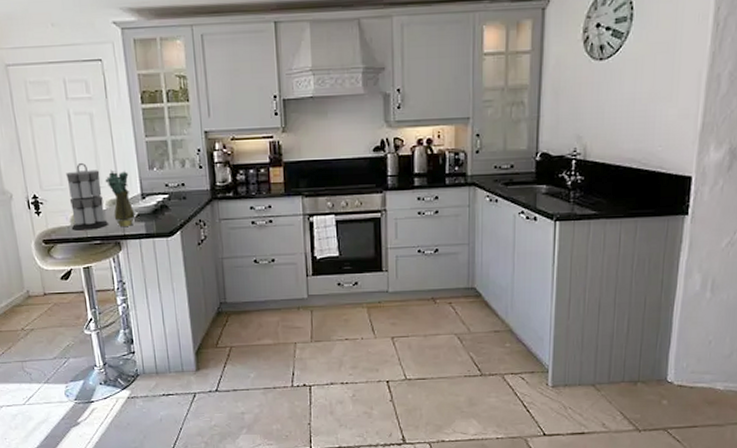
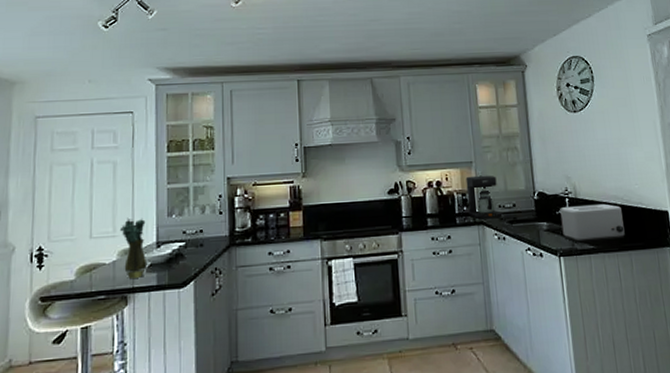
spice rack: present [66,162,108,231] -> none [75,211,117,285]
coffee maker: none [459,132,498,179] -> present [465,175,503,219]
toaster: none [563,166,636,208] -> present [560,203,625,243]

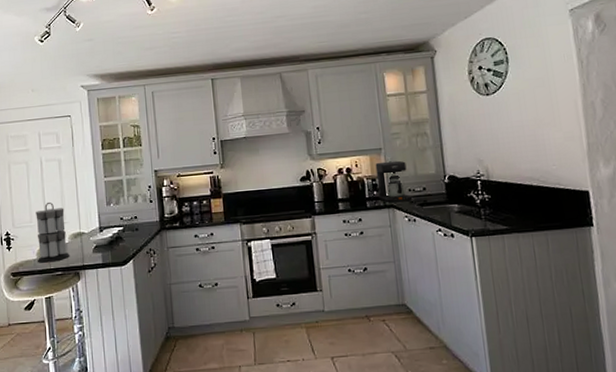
spice rack: none [75,211,117,285] -> present [36,201,69,263]
vase: present [119,217,148,278] -> none [68,207,94,258]
toaster: present [560,203,625,243] -> none [471,185,541,224]

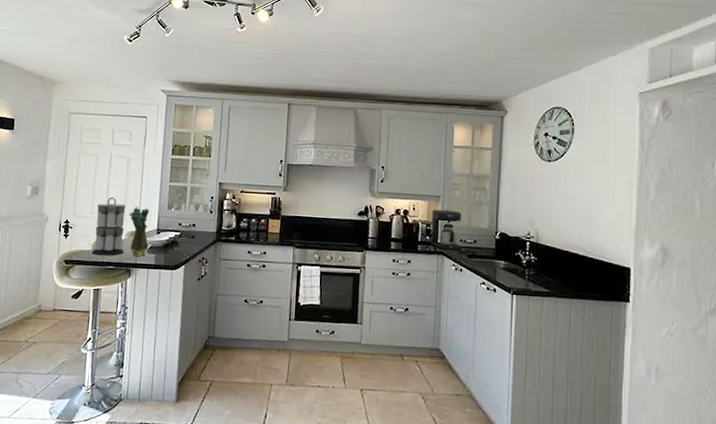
vase: none [68,207,94,258] -> present [129,205,150,256]

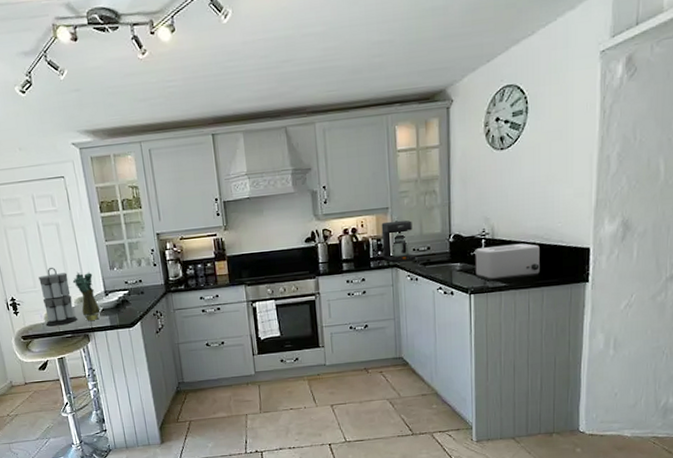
toaster: none [519,250,582,288] -> present [475,243,540,282]

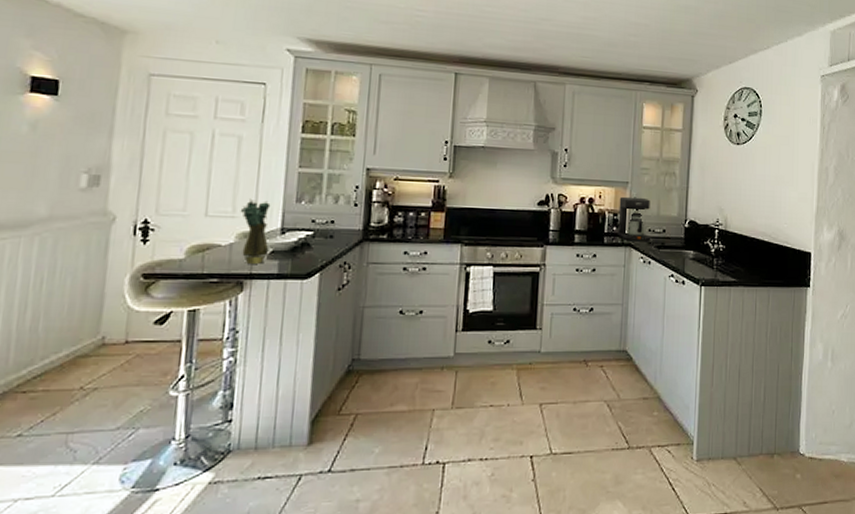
spice rack: present [38,267,77,327] -> none [184,187,236,266]
toaster: present [475,243,540,282] -> none [707,238,768,276]

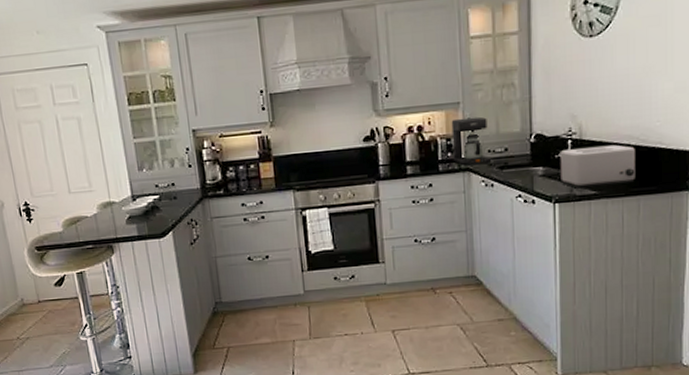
vase: present [240,198,271,264] -> none [95,173,127,230]
toaster: none [707,238,768,276] -> present [560,144,635,189]

